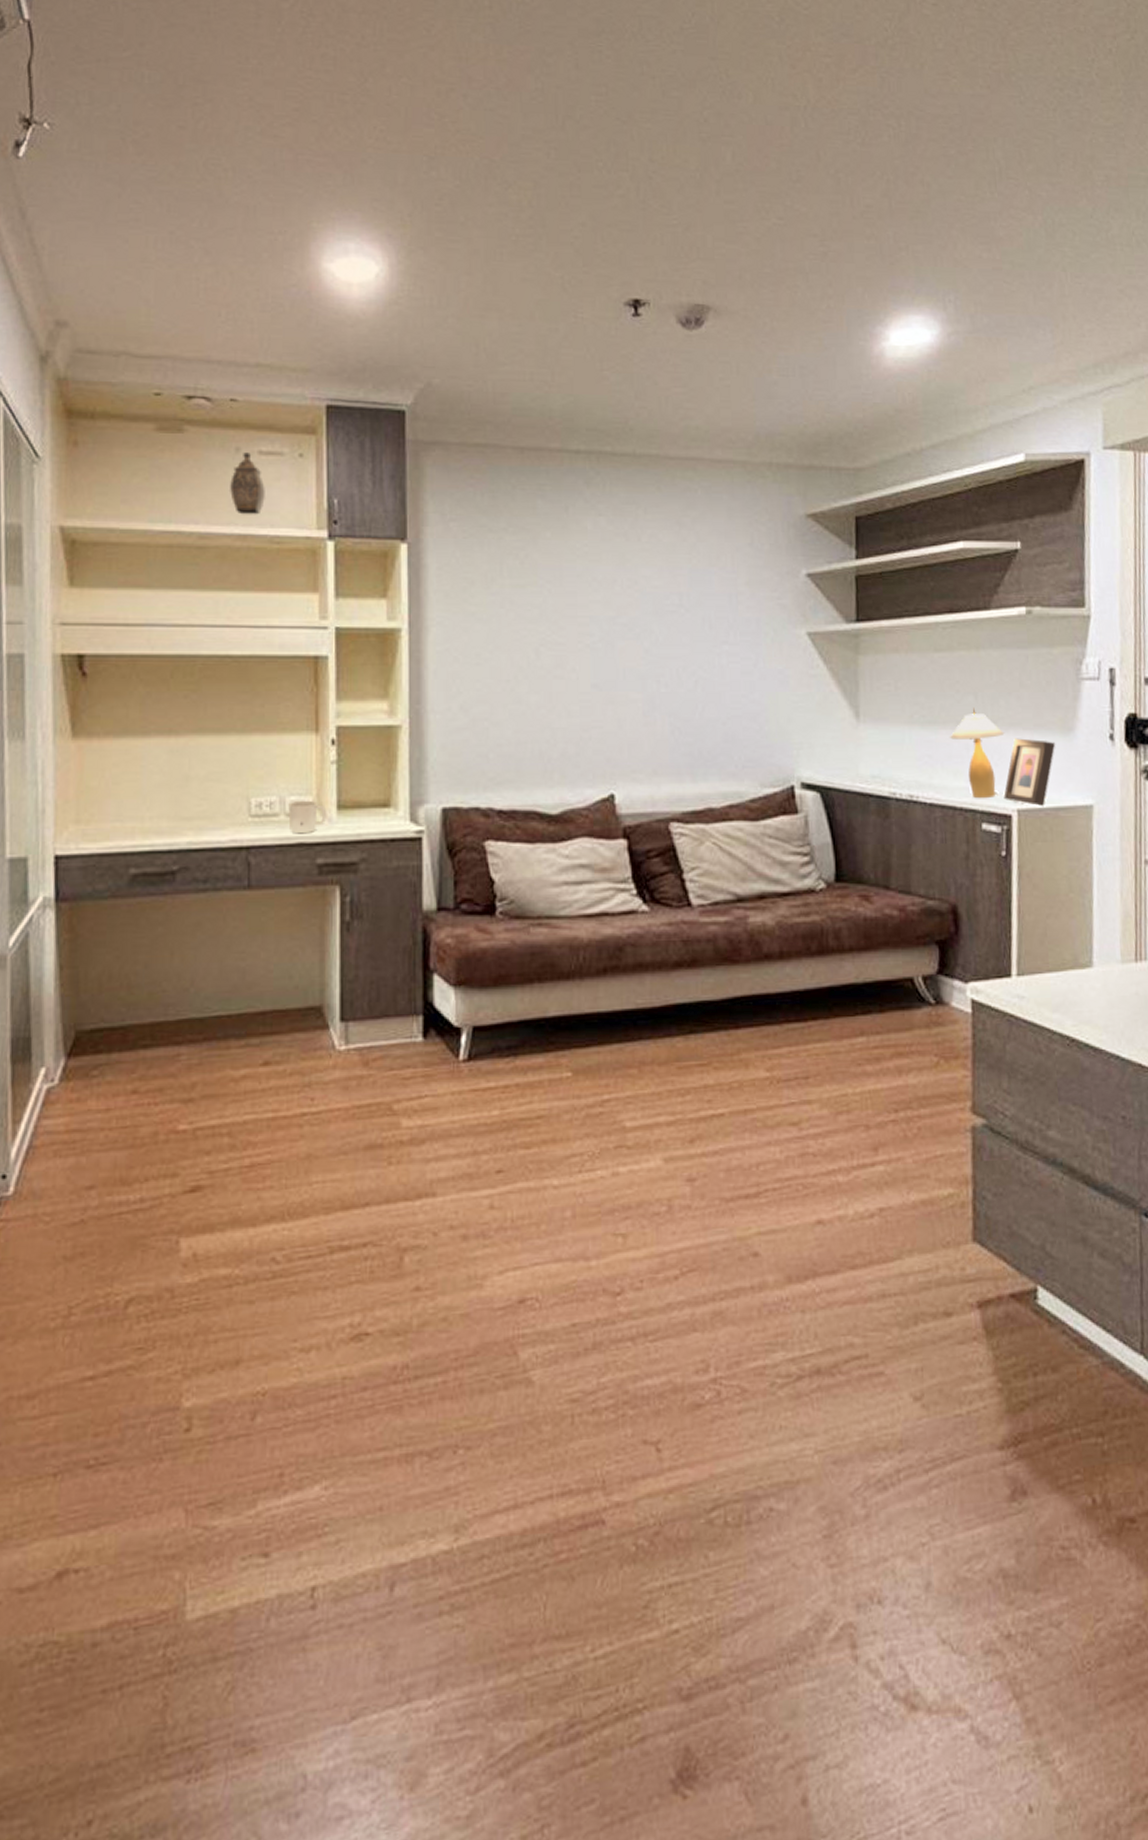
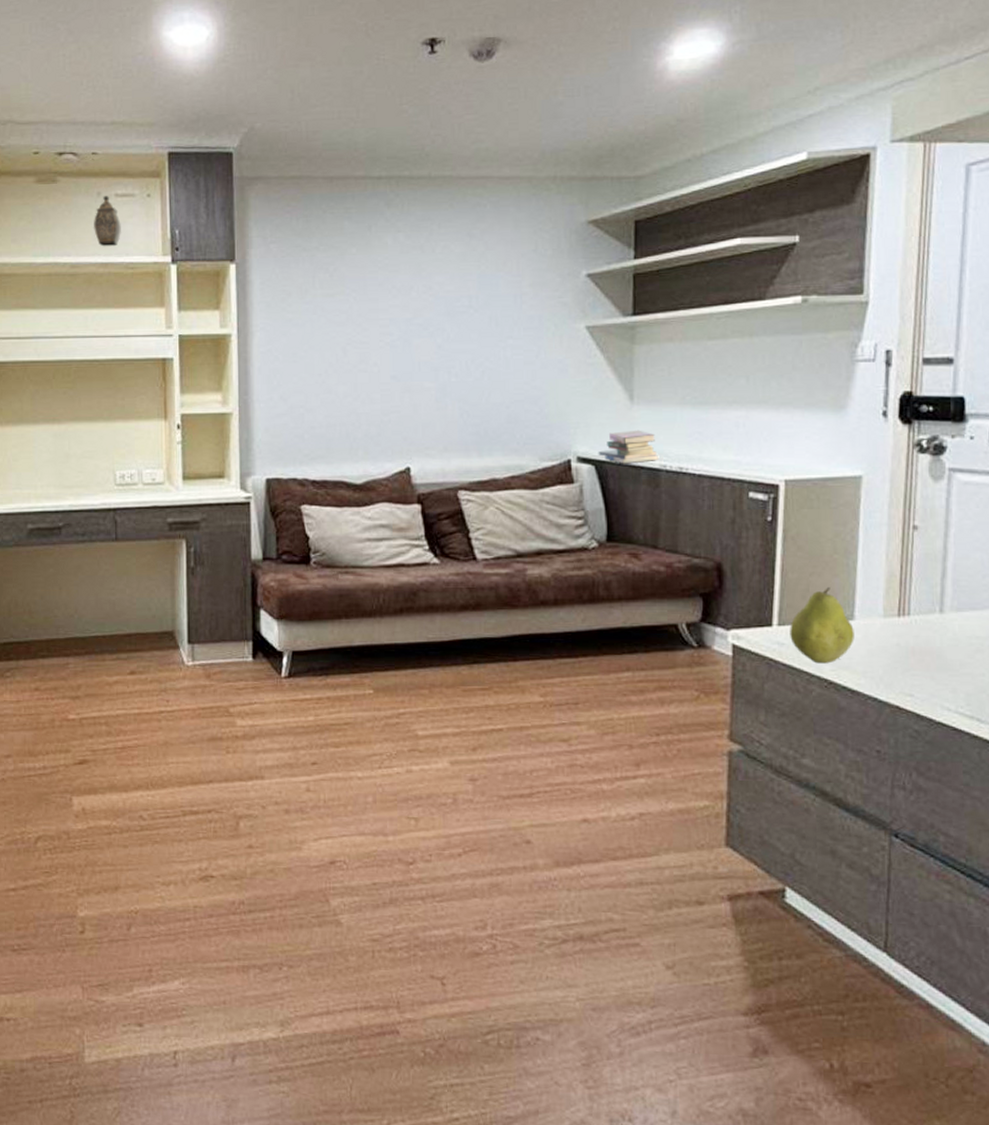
mug: present [288,800,327,834] -> none [145,472,175,499]
books: none [823,752,887,791] -> present [598,430,658,464]
table lamp: present [950,708,1005,799] -> none [721,389,775,471]
picture frame: present [1003,738,1056,807] -> none [771,416,827,478]
fruit: none [1029,929,1094,1019] -> present [790,586,854,664]

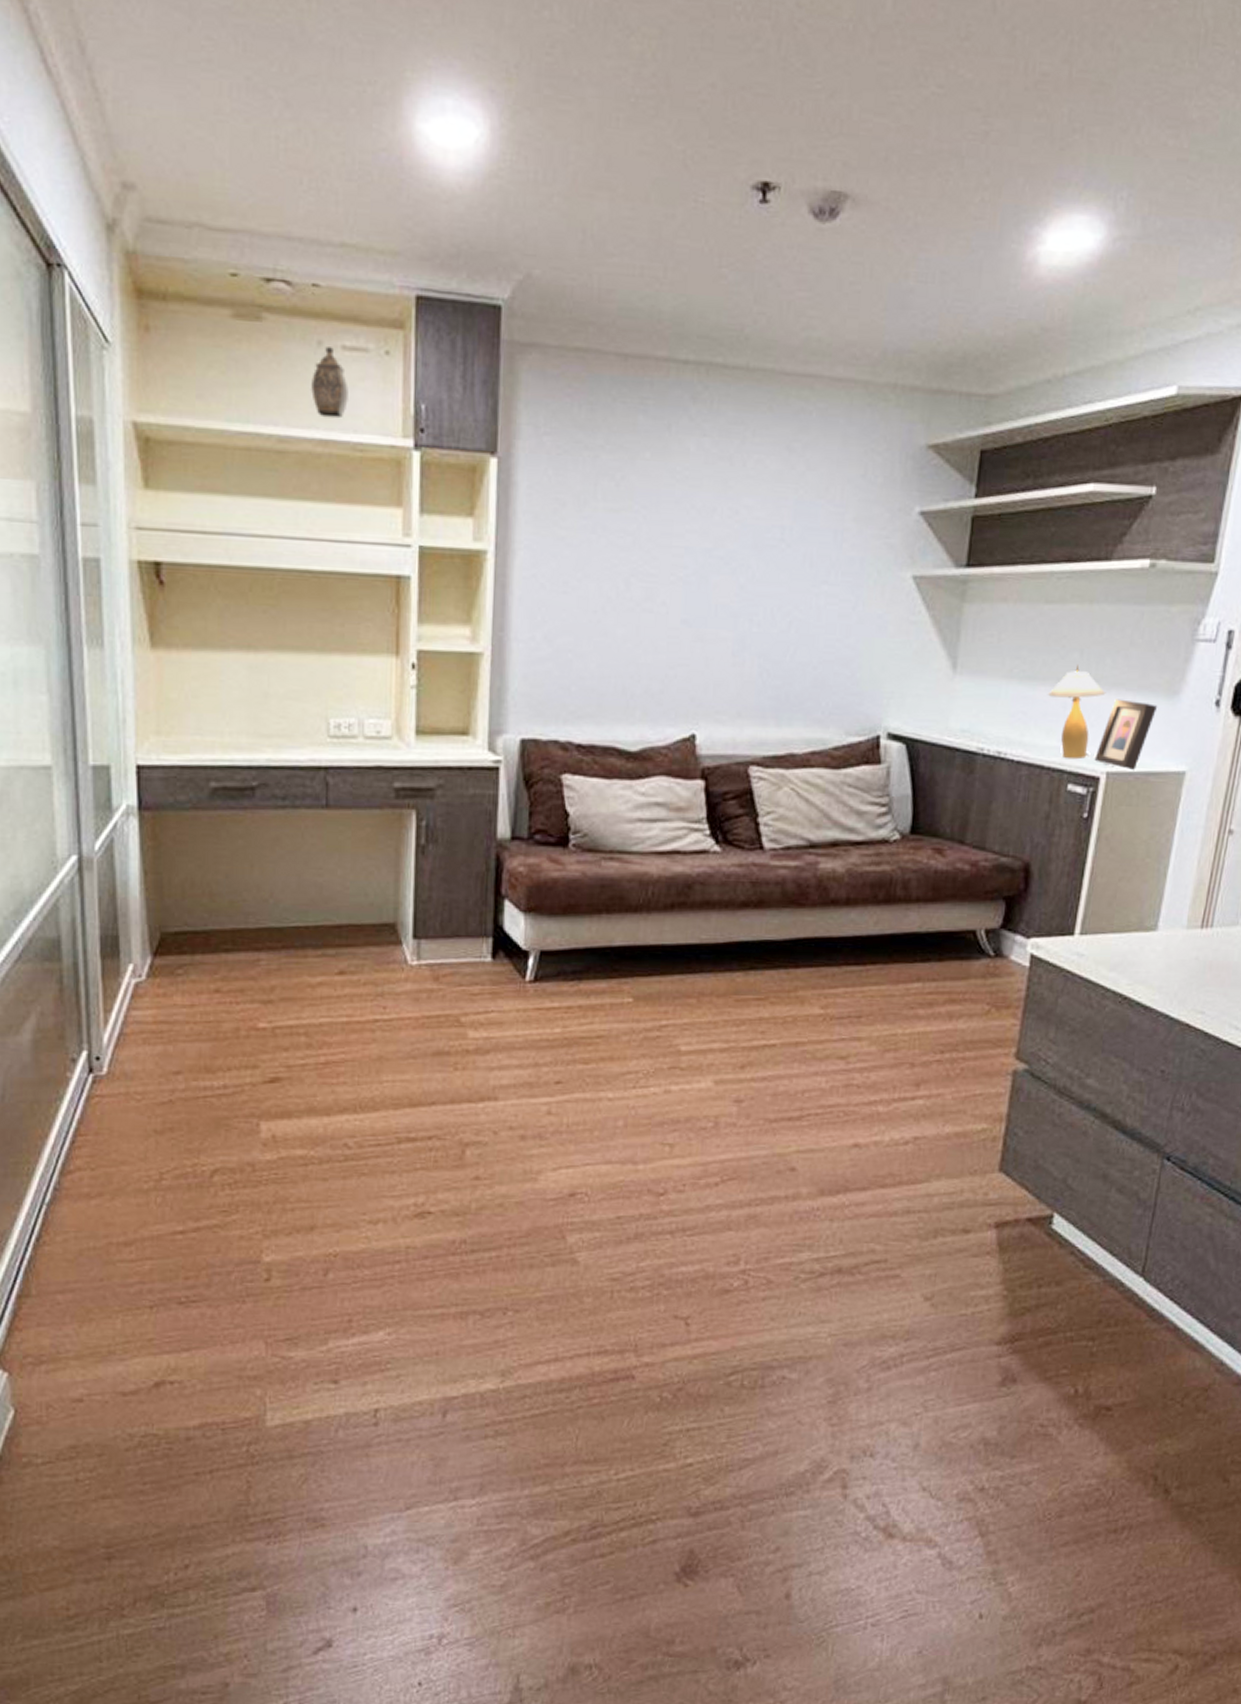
books: present [598,430,658,464] -> none [911,704,976,745]
table lamp: none [721,389,775,471] -> present [1048,665,1106,760]
picture frame: none [771,416,827,478] -> present [1094,699,1158,771]
fruit: present [790,586,854,664] -> none [1090,893,1156,978]

